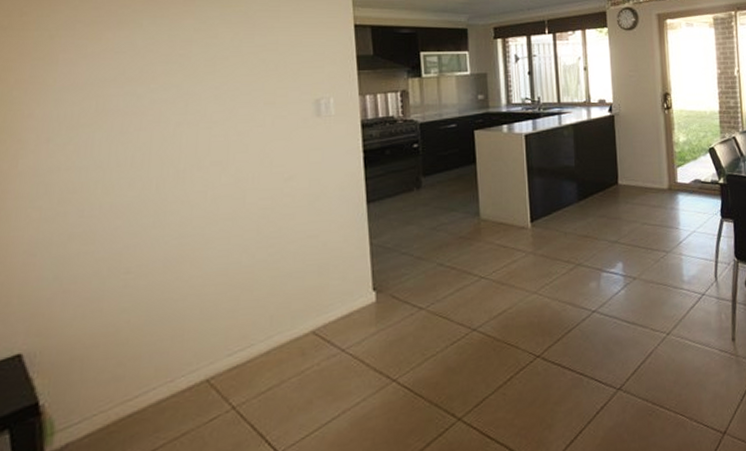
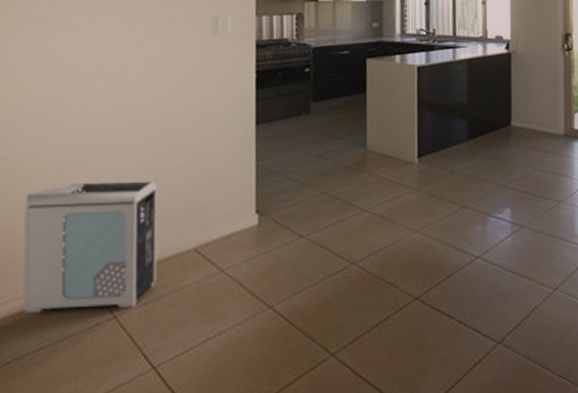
air purifier: none [126,269,275,416] -> present [22,181,158,314]

